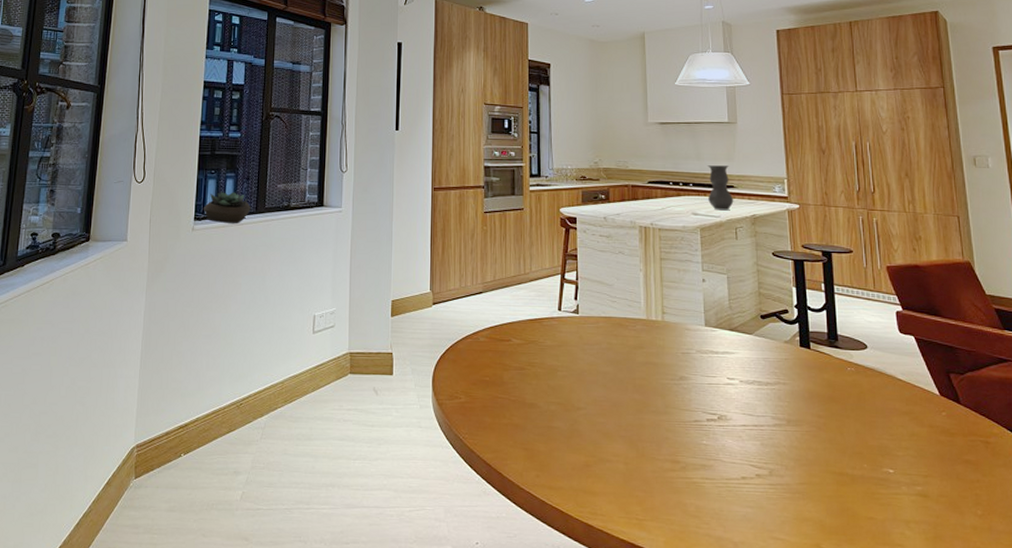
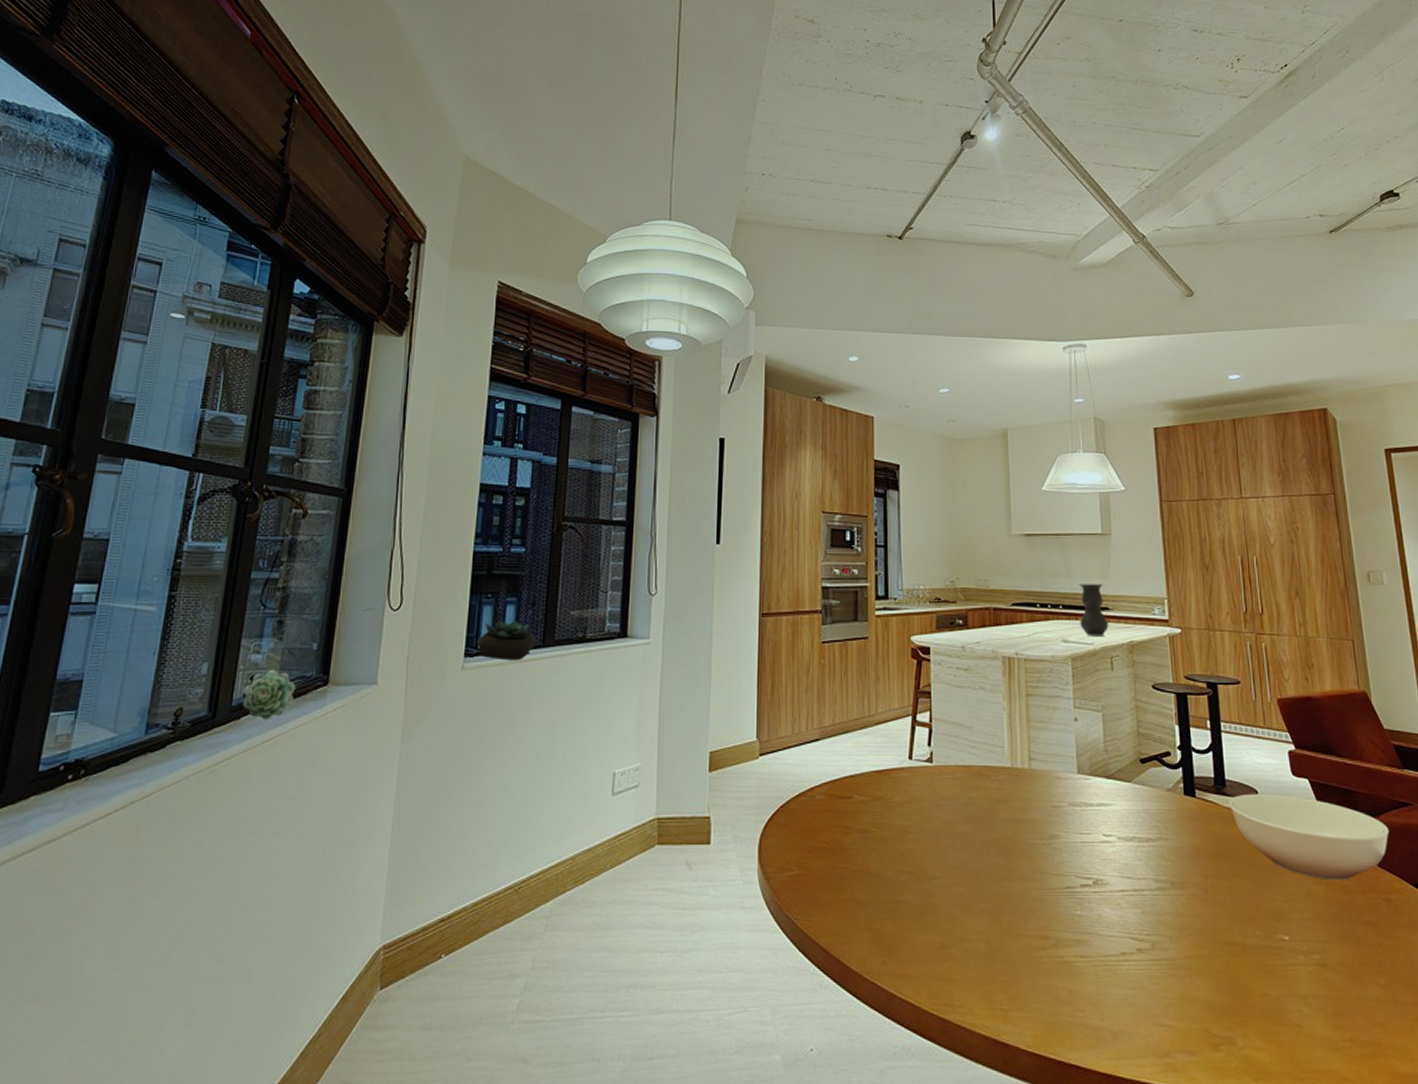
succulent plant: none [25,228,65,268] -> present [242,669,296,721]
bowl: none [840,347,989,424] -> present [1228,793,1389,880]

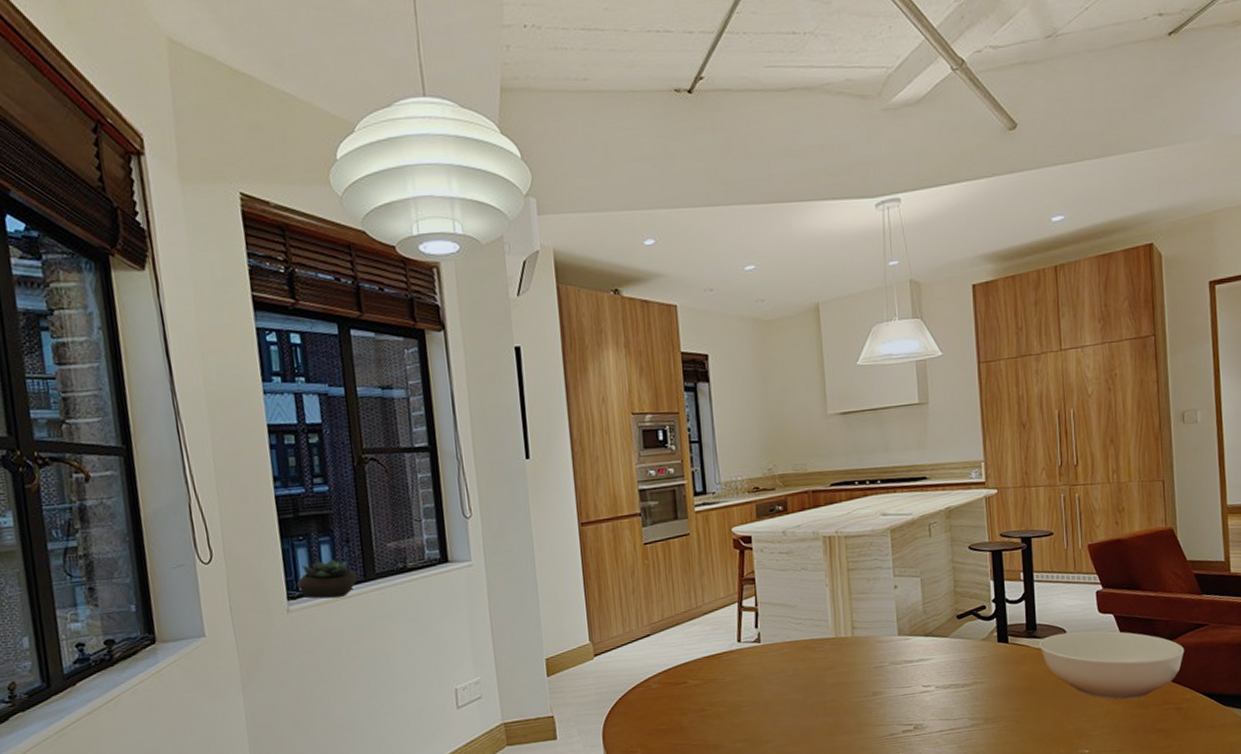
succulent plant: present [242,669,296,721] -> none [72,634,125,684]
vase: present [1078,584,1109,637] -> none [896,454,927,507]

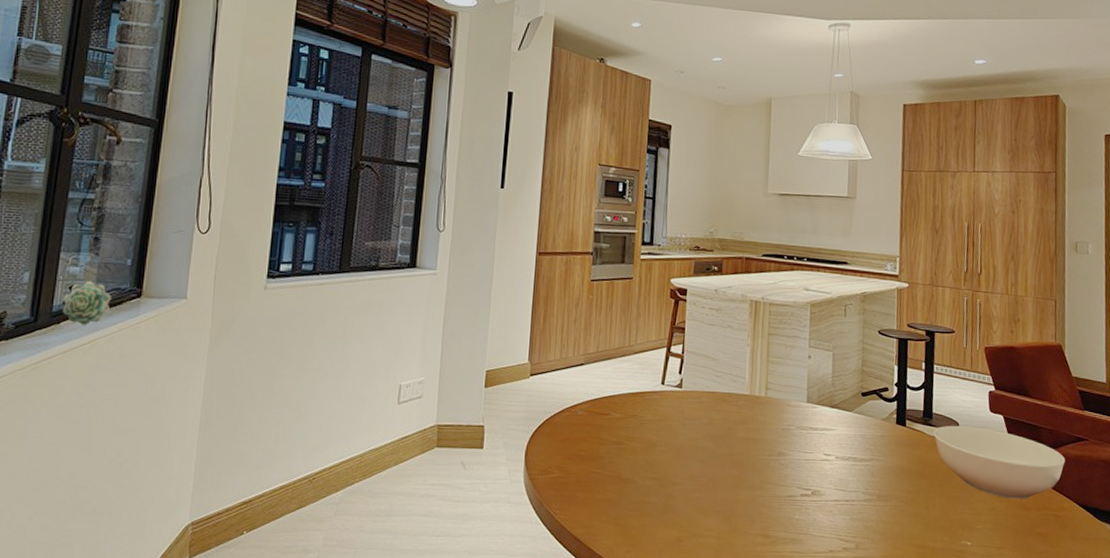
succulent plant: none [72,634,125,684] -> present [62,280,111,326]
succulent plant: present [296,559,358,599] -> none [277,247,334,284]

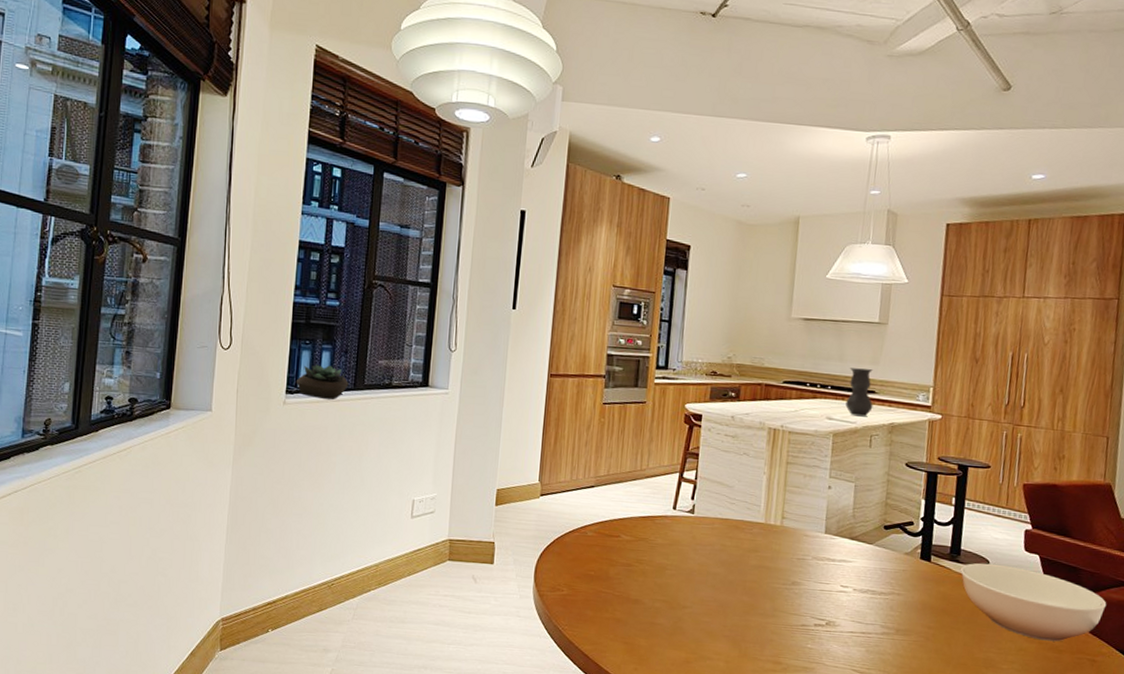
succulent plant: present [62,280,111,326] -> none [99,392,143,435]
succulent plant: none [277,247,334,284] -> present [295,364,349,401]
vase: none [821,240,846,287] -> present [845,368,874,417]

